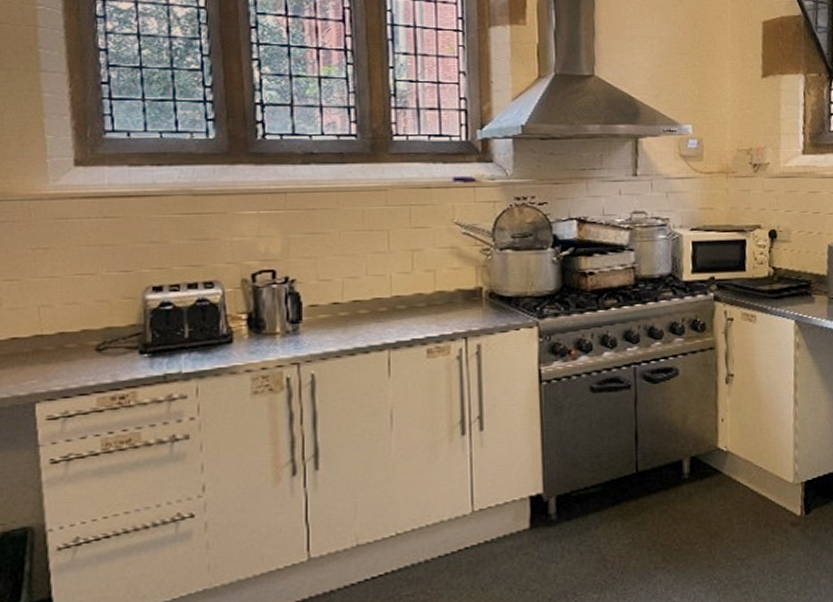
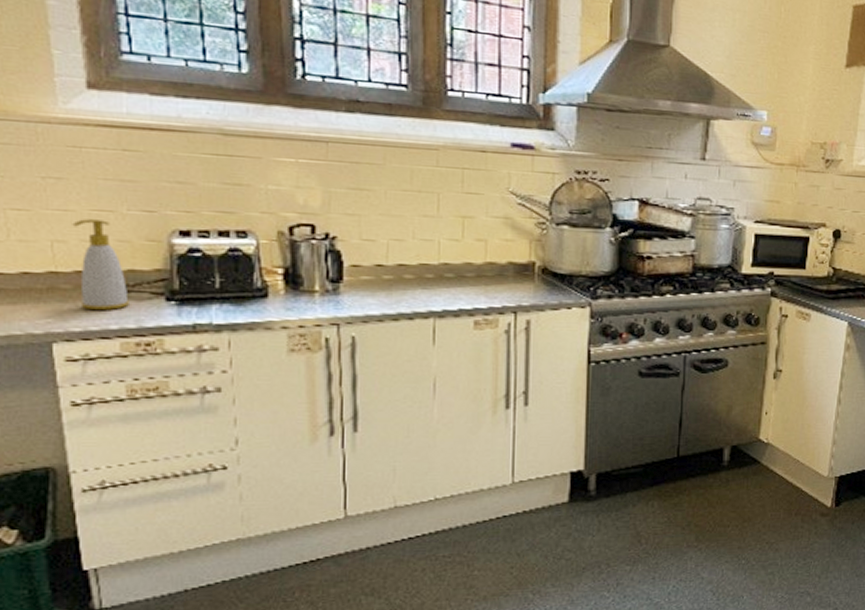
soap bottle: none [57,283,106,368] -> present [72,219,129,310]

